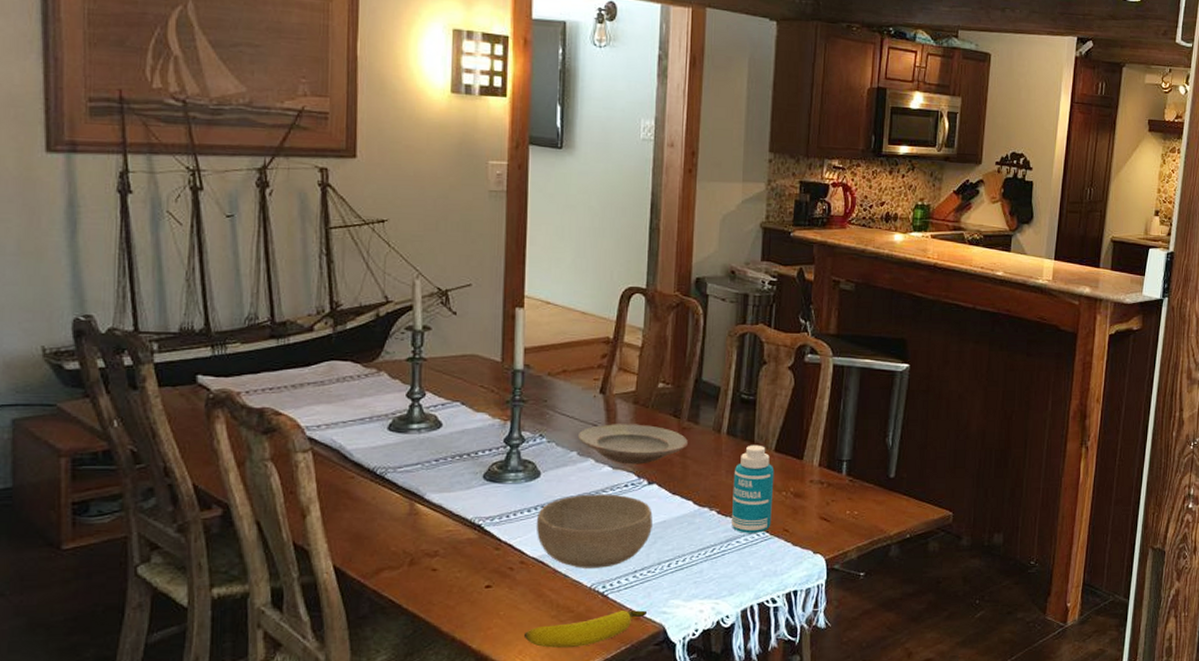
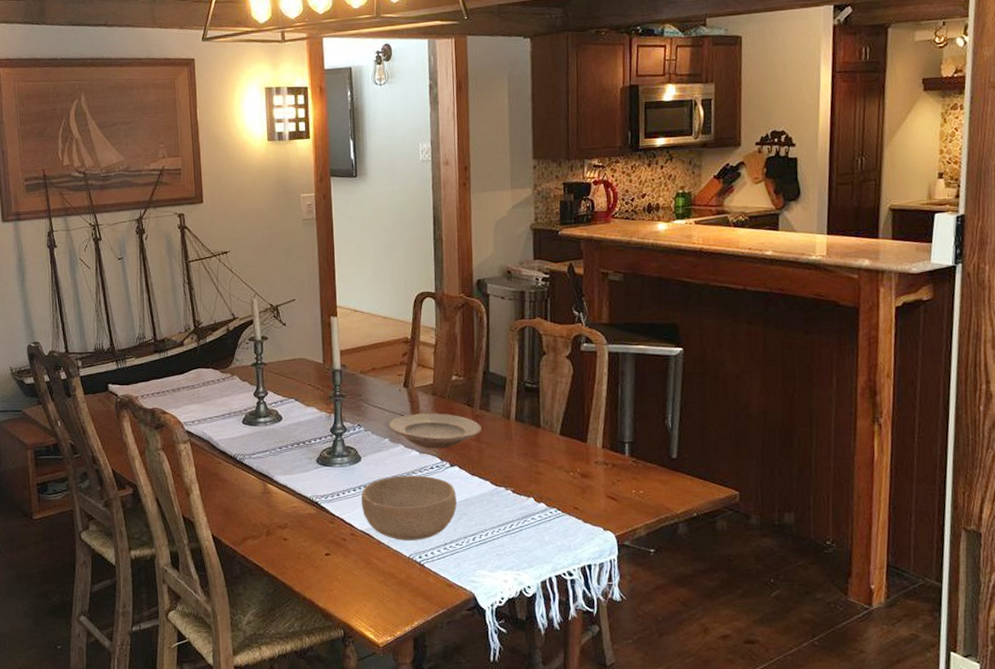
banana: present [523,610,646,648] -> none [358,578,458,609]
bottle: present [731,445,775,533] -> none [524,429,562,511]

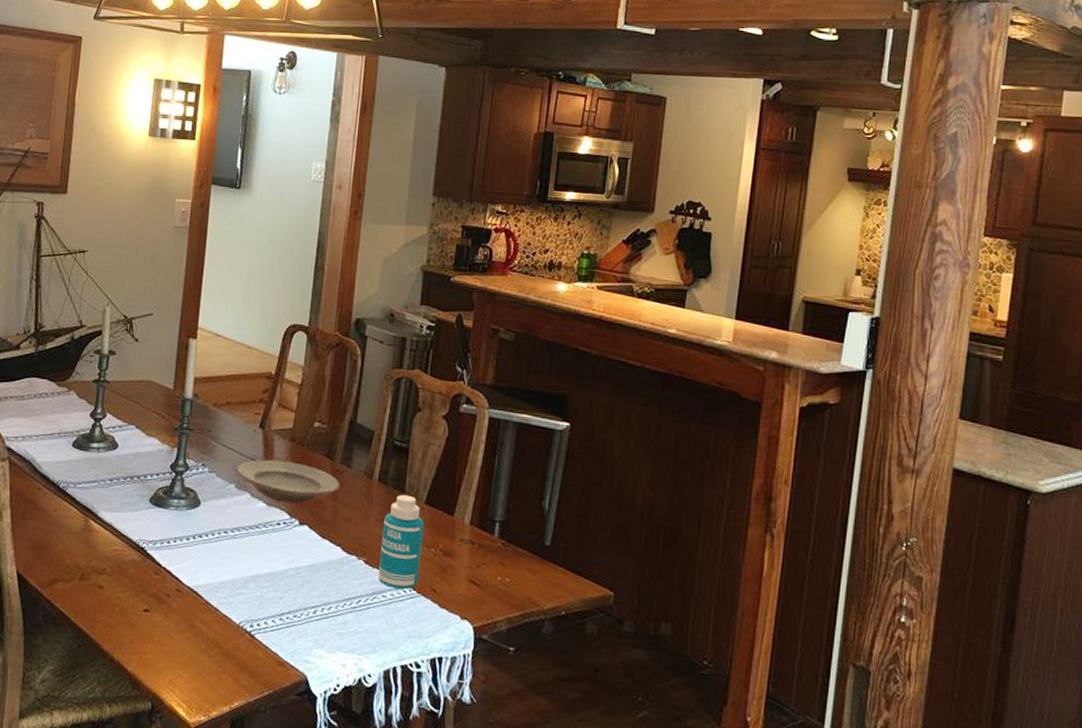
bowl: present [360,475,457,540] -> none [193,528,302,606]
bottle: none [524,429,562,511] -> present [377,494,424,589]

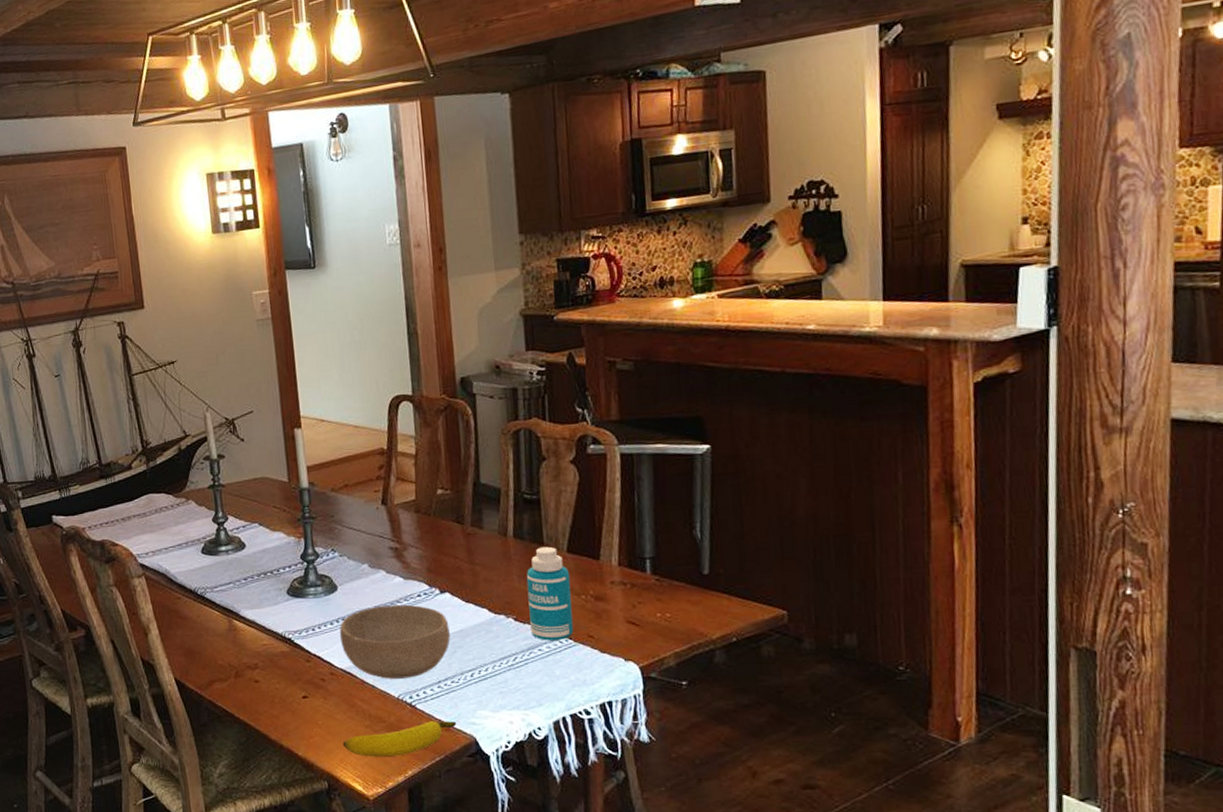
banana: none [174,653,290,685] -> present [342,721,456,757]
bowl: none [193,528,302,606] -> present [339,604,450,679]
plate: present [237,459,340,504] -> none [367,532,475,574]

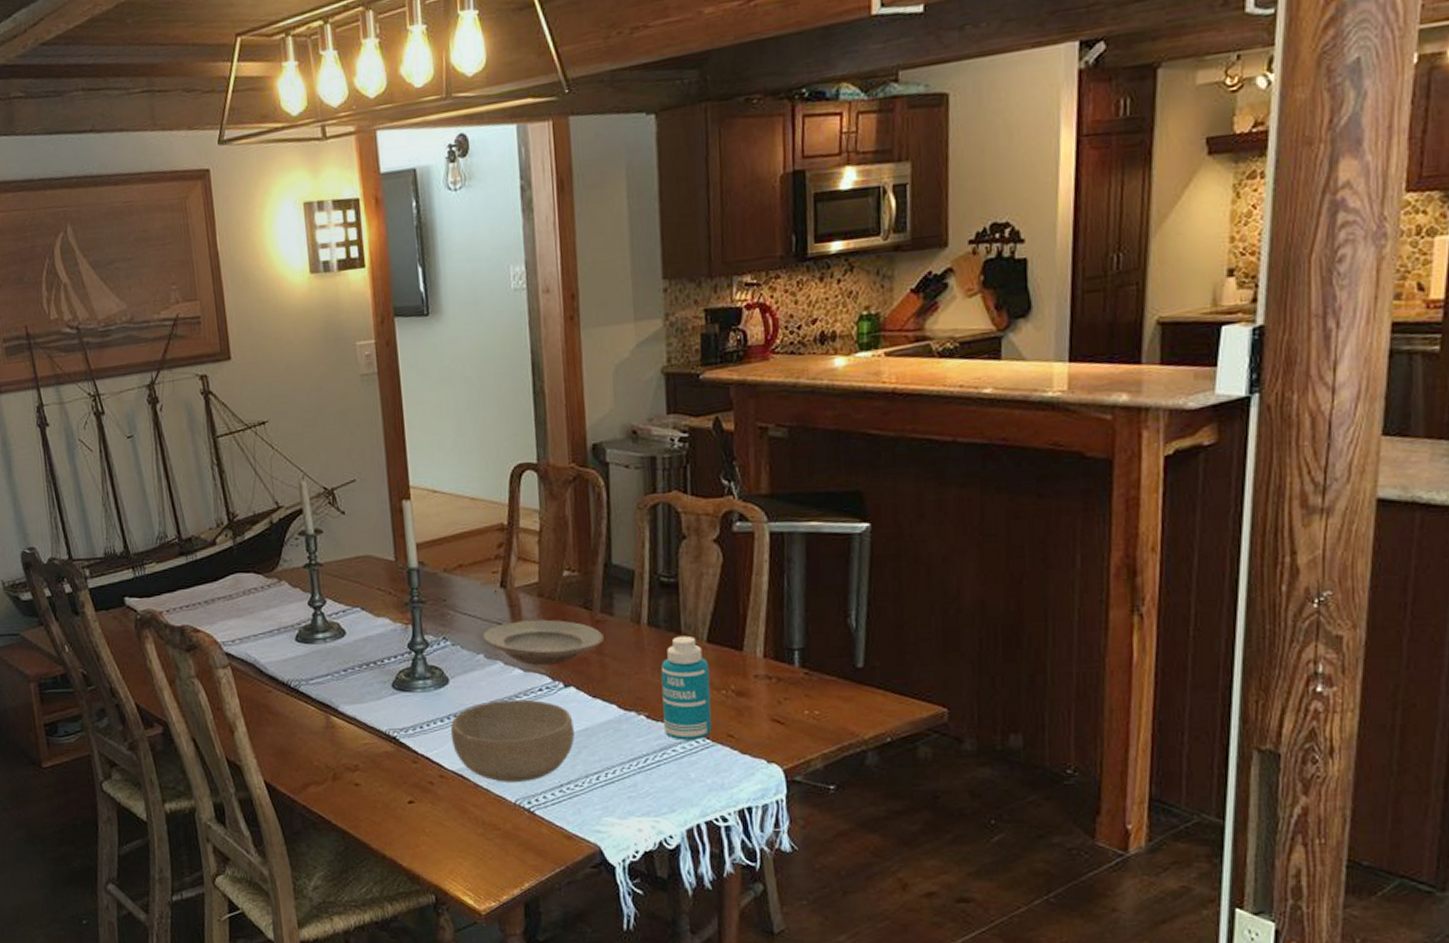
banana: present [342,721,456,757] -> none [452,828,579,868]
plate: none [367,532,475,574] -> present [483,619,604,666]

